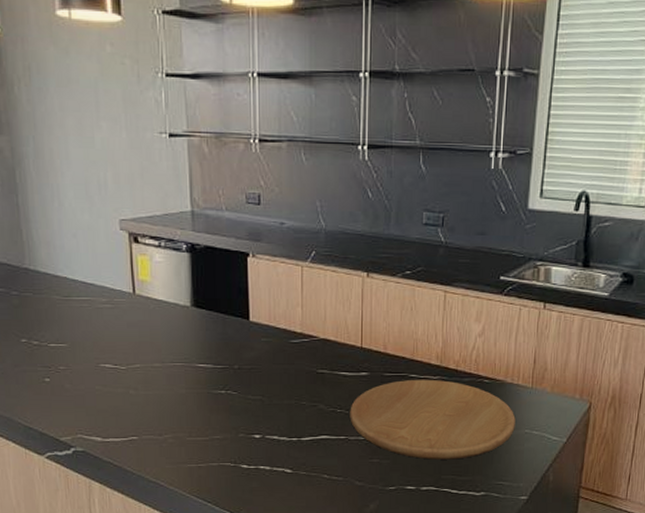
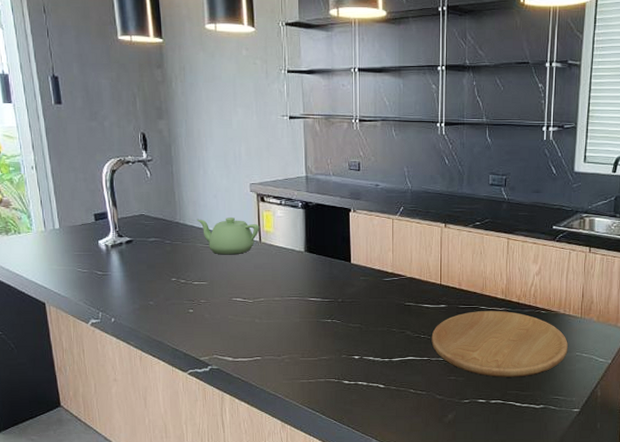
teapot: none [51,263,133,310] -> present [197,218,260,255]

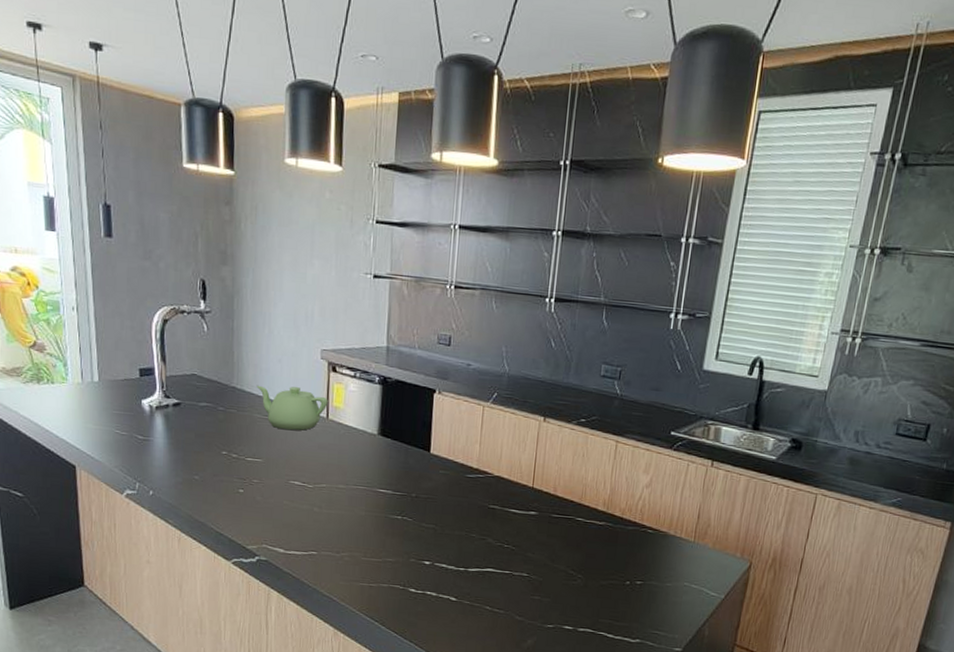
cutting board: present [431,310,568,377] -> none [515,522,676,605]

